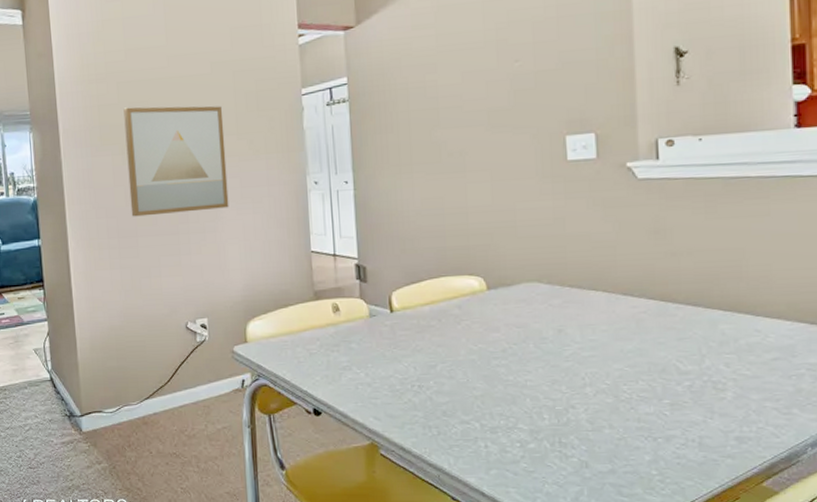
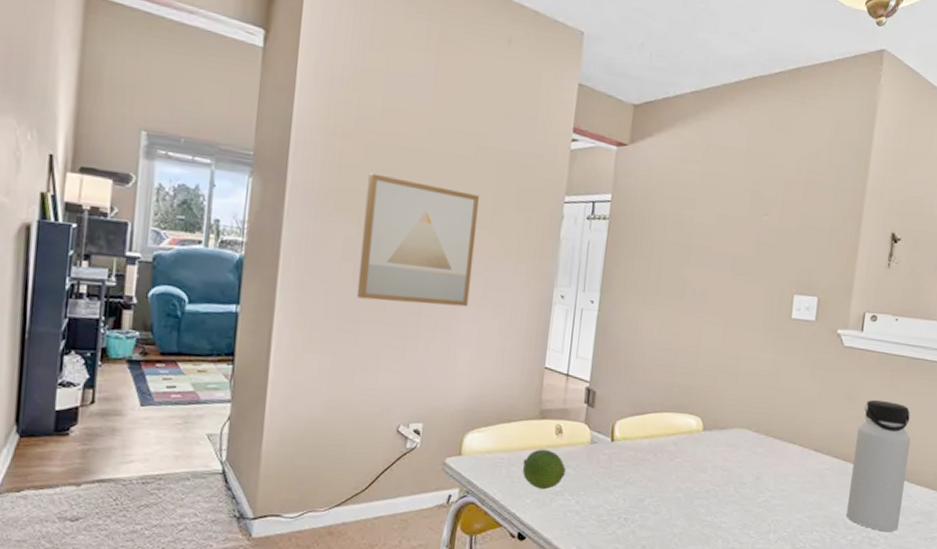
fruit: none [306,328,349,366] -> present [523,449,566,490]
water bottle: none [672,229,749,373] -> present [846,399,911,531]

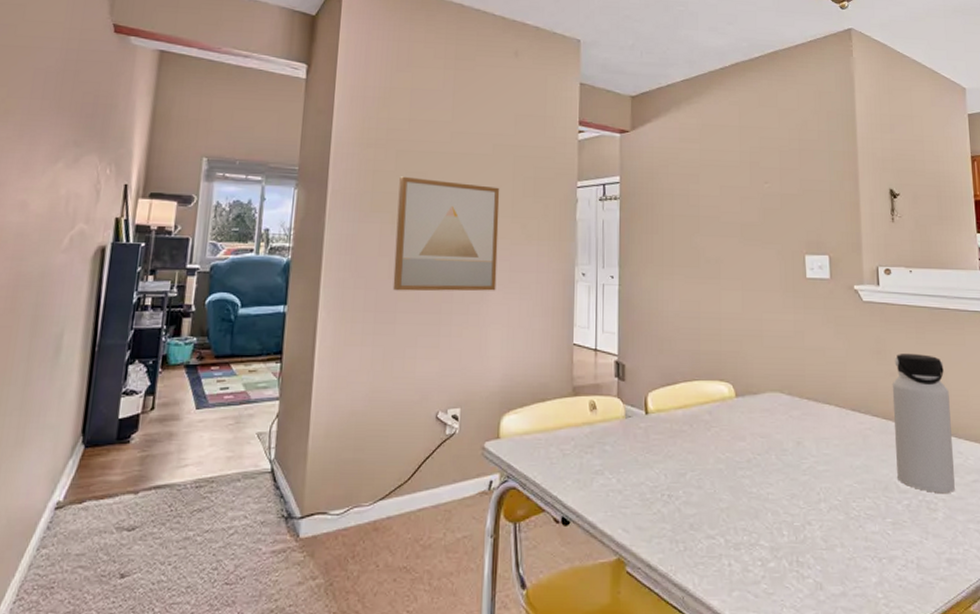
fruit: present [523,449,566,490] -> none [560,427,603,469]

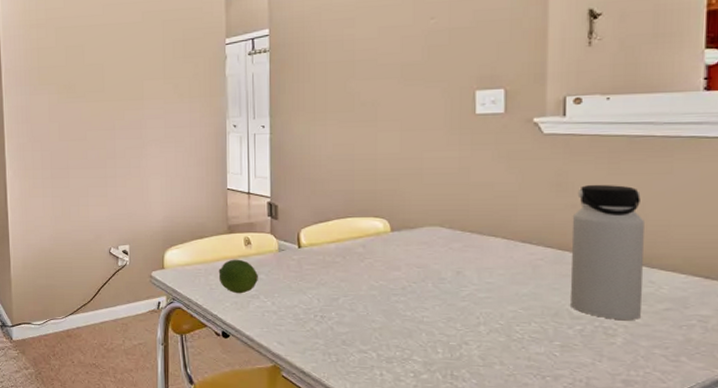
wall art: present [393,176,500,292] -> none [60,50,153,151]
fruit: none [560,427,603,469] -> present [218,259,258,294]

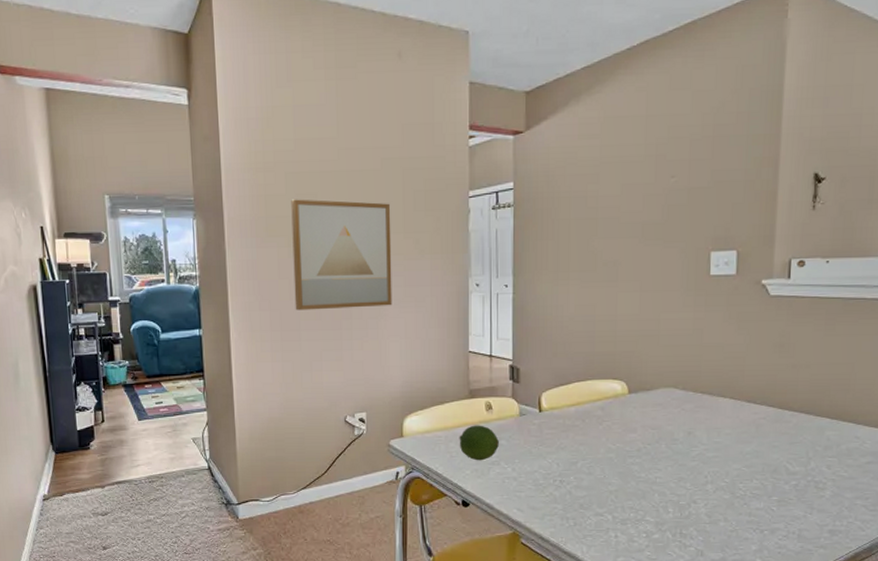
wall art: none [60,50,153,151] -> present [291,199,392,311]
water bottle: present [571,184,644,320] -> none [788,345,854,474]

